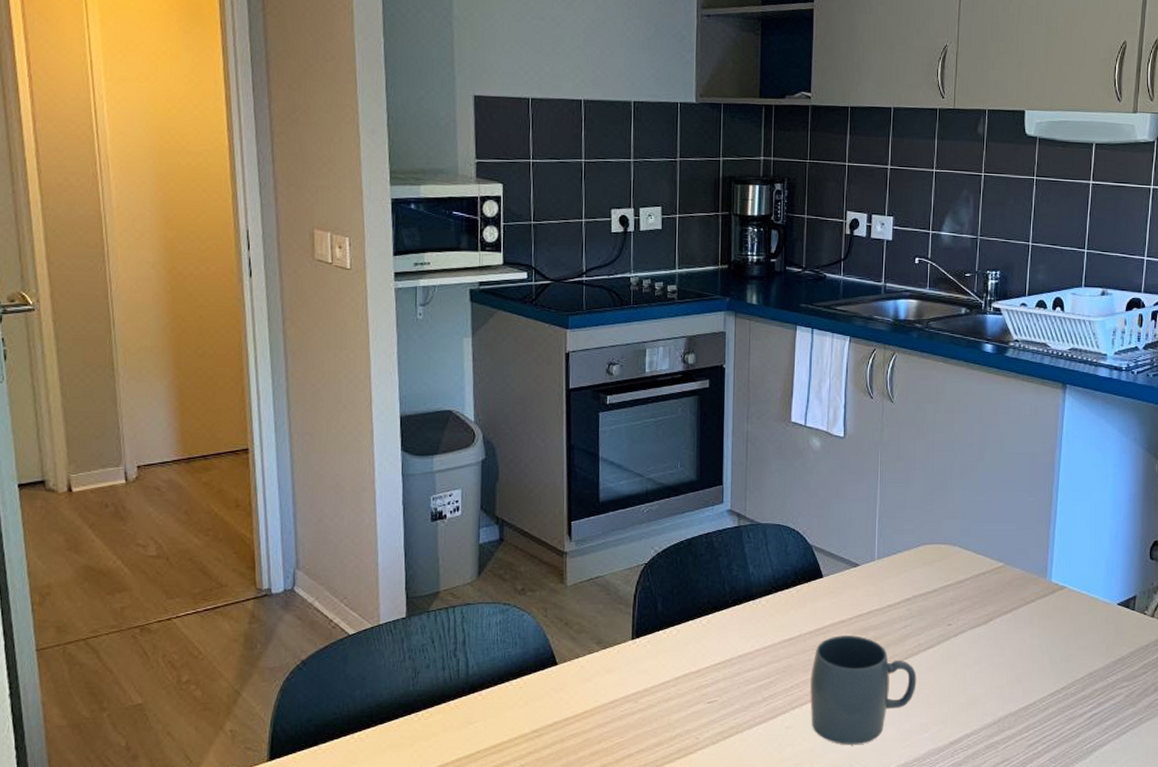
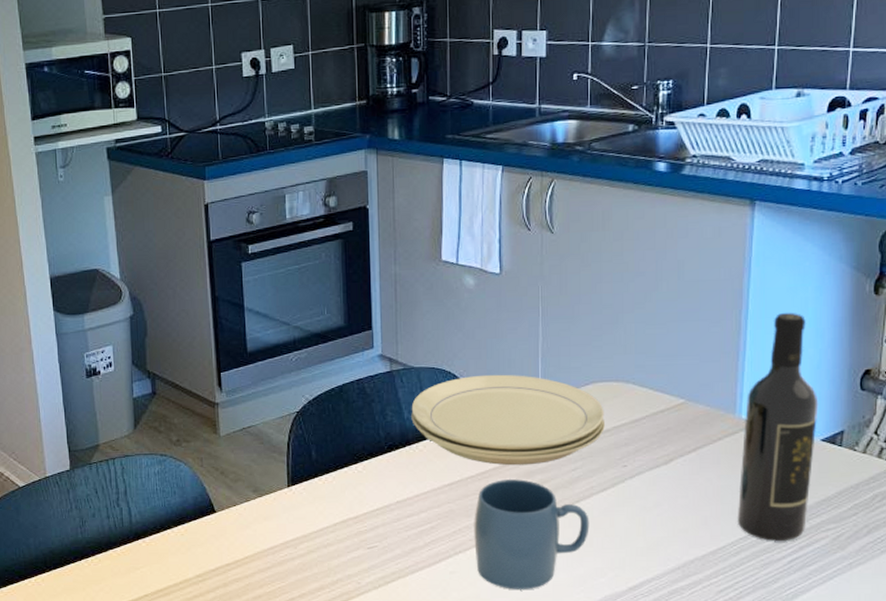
plate: none [756,533,934,622] -> present [411,374,606,466]
wine bottle: none [1046,486,1116,698] -> present [737,312,819,542]

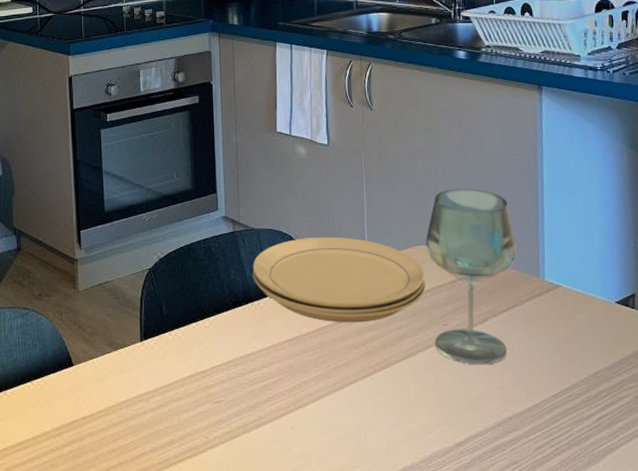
mug: present [474,478,590,589] -> none [311,335,417,445]
wine glass: none [607,319,713,508] -> present [425,188,518,365]
wine bottle: present [737,312,819,542] -> none [547,184,612,400]

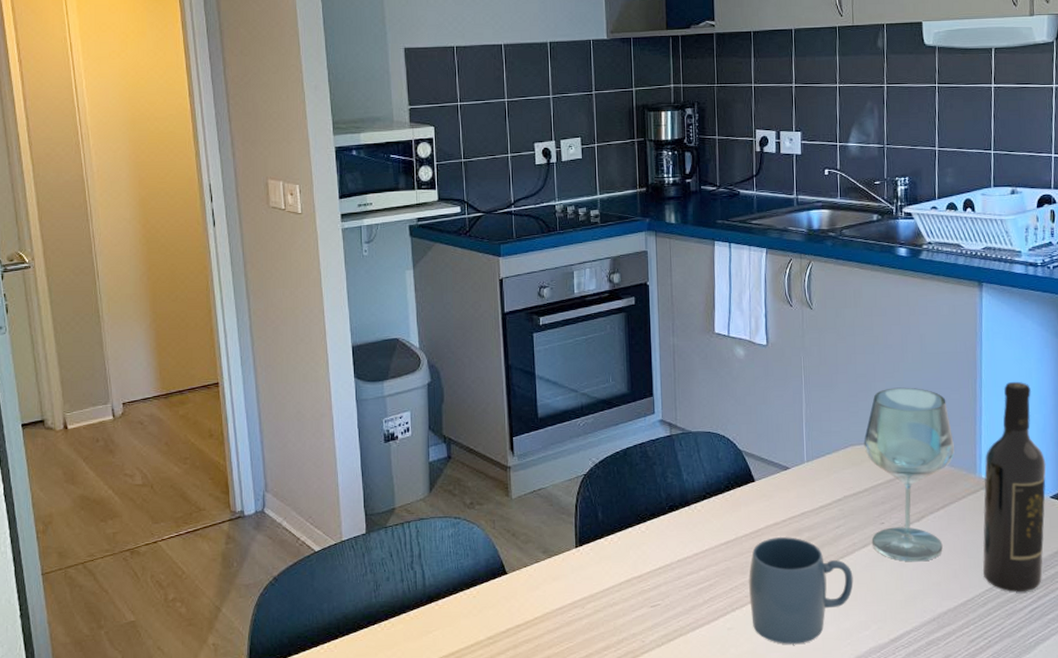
plate: present [252,236,426,323] -> none [689,438,864,524]
mug: none [311,335,417,445] -> present [749,536,854,644]
wine bottle: none [547,184,612,400] -> present [982,381,1046,593]

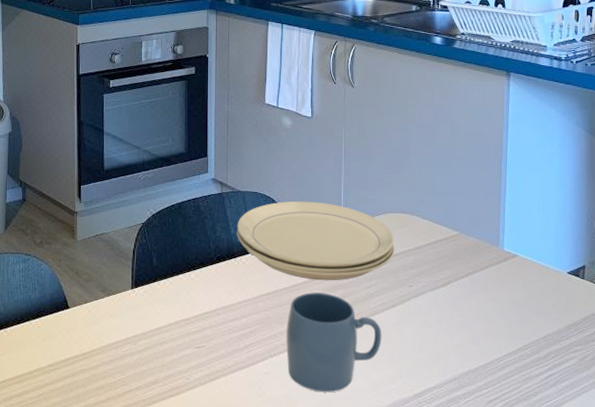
plate: none [689,438,864,524] -> present [237,201,395,281]
wine glass: present [863,387,955,562] -> none [396,163,480,324]
wine bottle: present [982,381,1046,593] -> none [502,164,565,360]

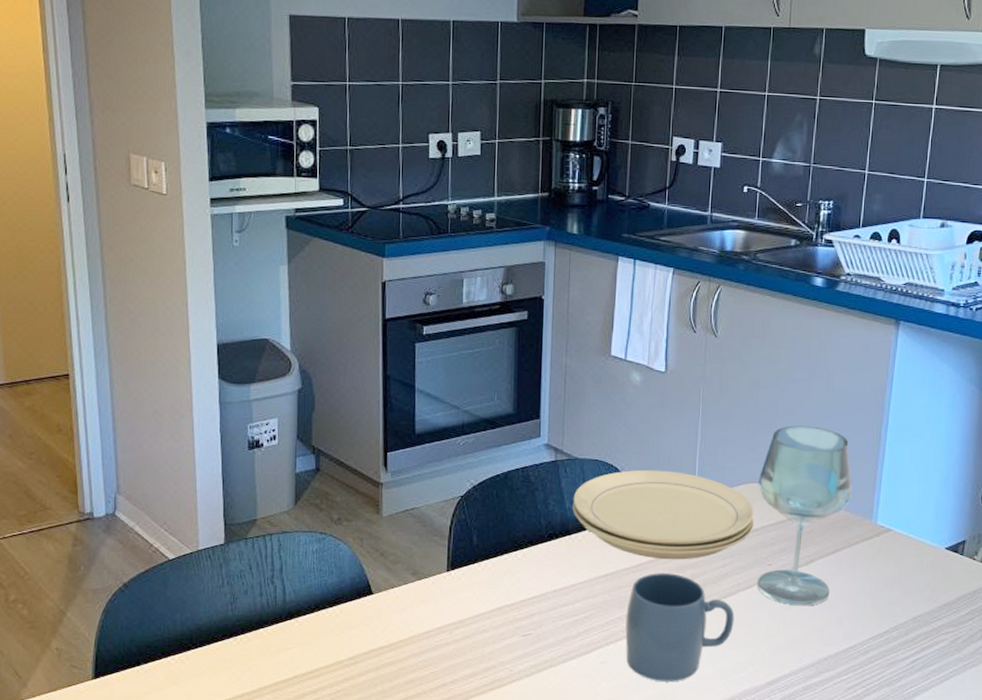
wine glass: none [396,163,480,324] -> present [758,425,853,606]

